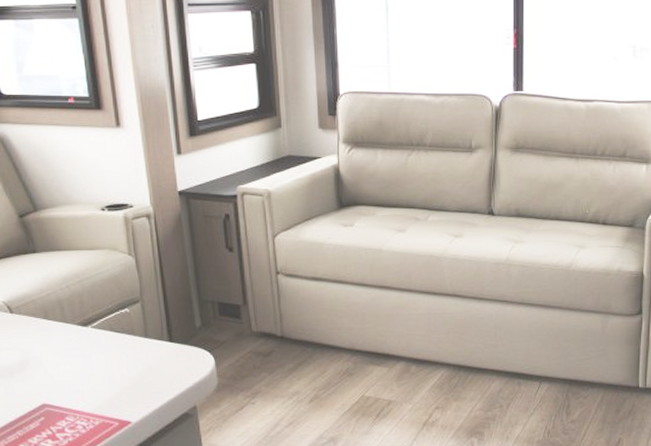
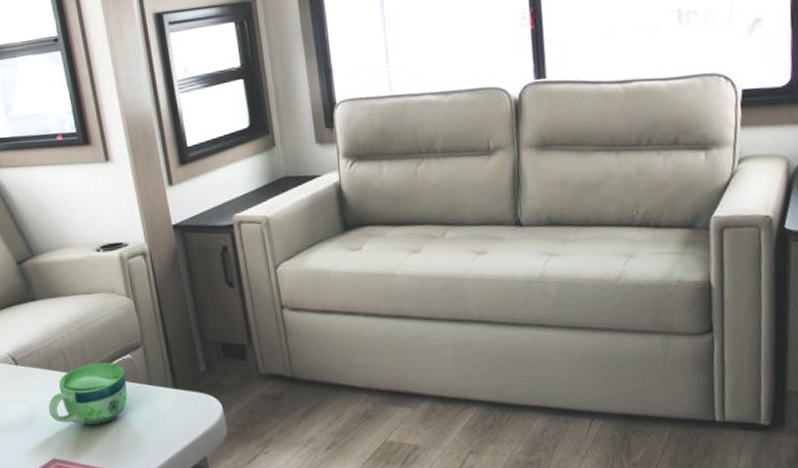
cup: none [41,315,123,373] -> present [48,362,128,425]

